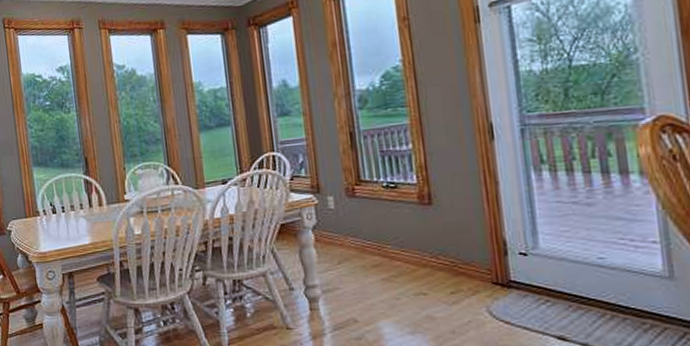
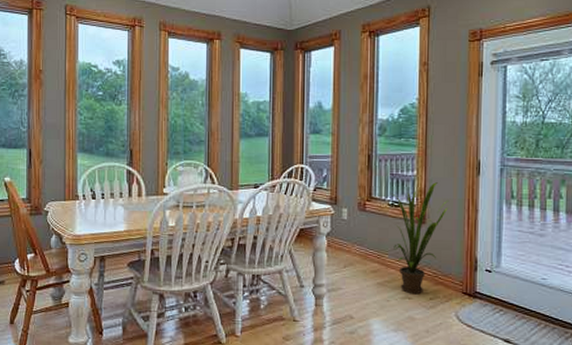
house plant: none [383,154,459,289] -> present [391,182,448,295]

